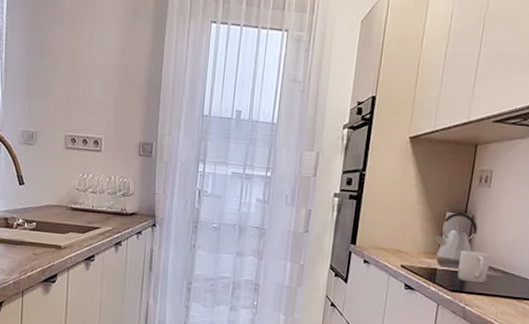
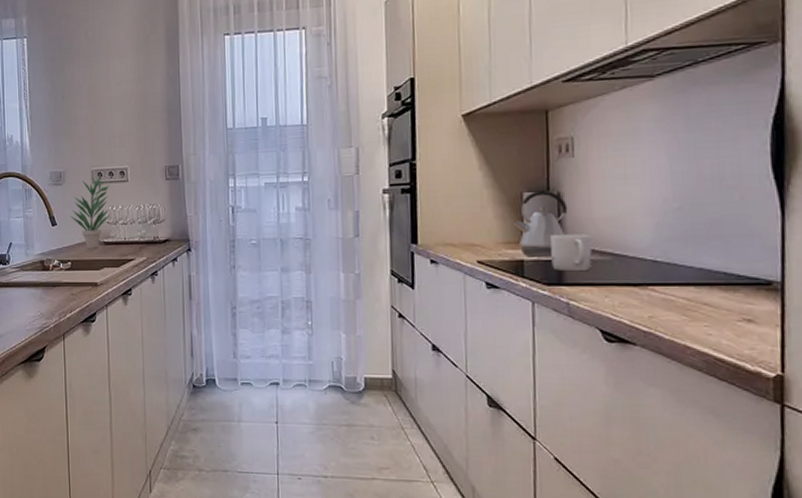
potted plant: none [39,141,83,214] -> present [70,175,111,250]

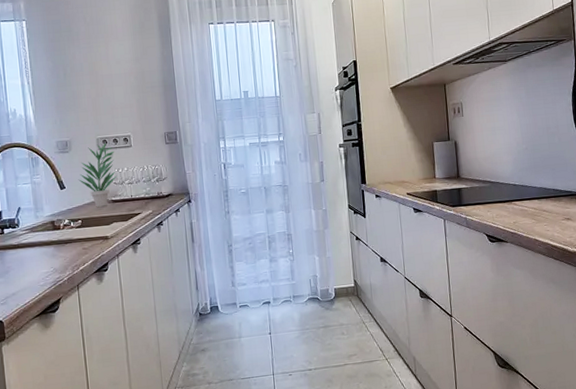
kettle: present [514,190,568,257] -> none [429,140,462,188]
mug: present [550,234,593,272] -> none [452,169,479,197]

